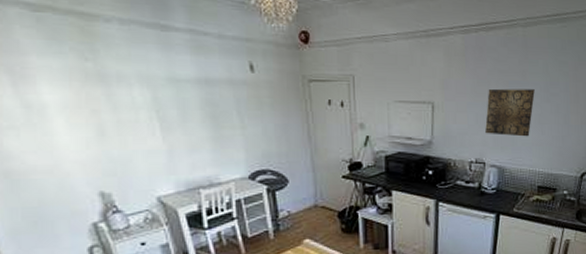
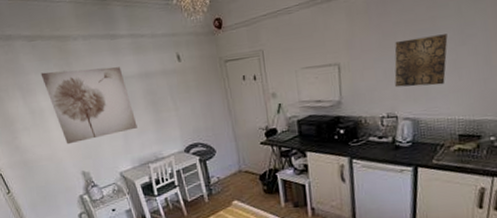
wall art: none [46,56,188,155] -> present [40,67,137,145]

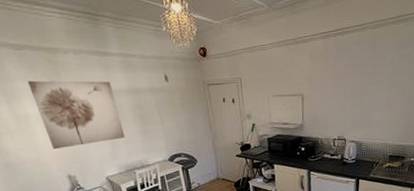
wall art: present [394,34,448,88] -> none [344,78,384,117]

